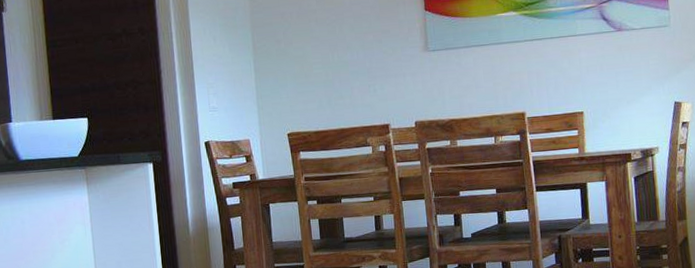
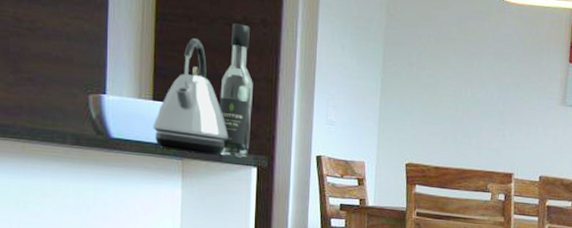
kettle: none [55,57,124,161] -> present [153,38,229,155]
bottle: none [110,36,143,158] -> present [218,23,253,158]

